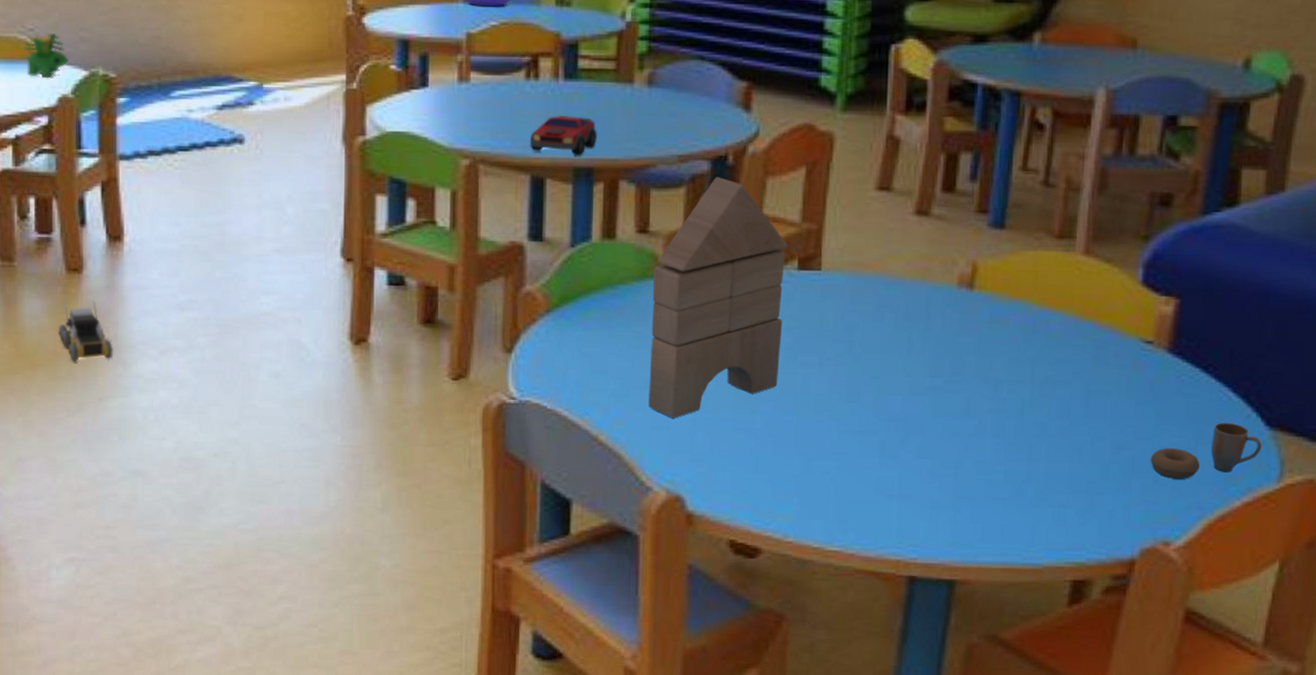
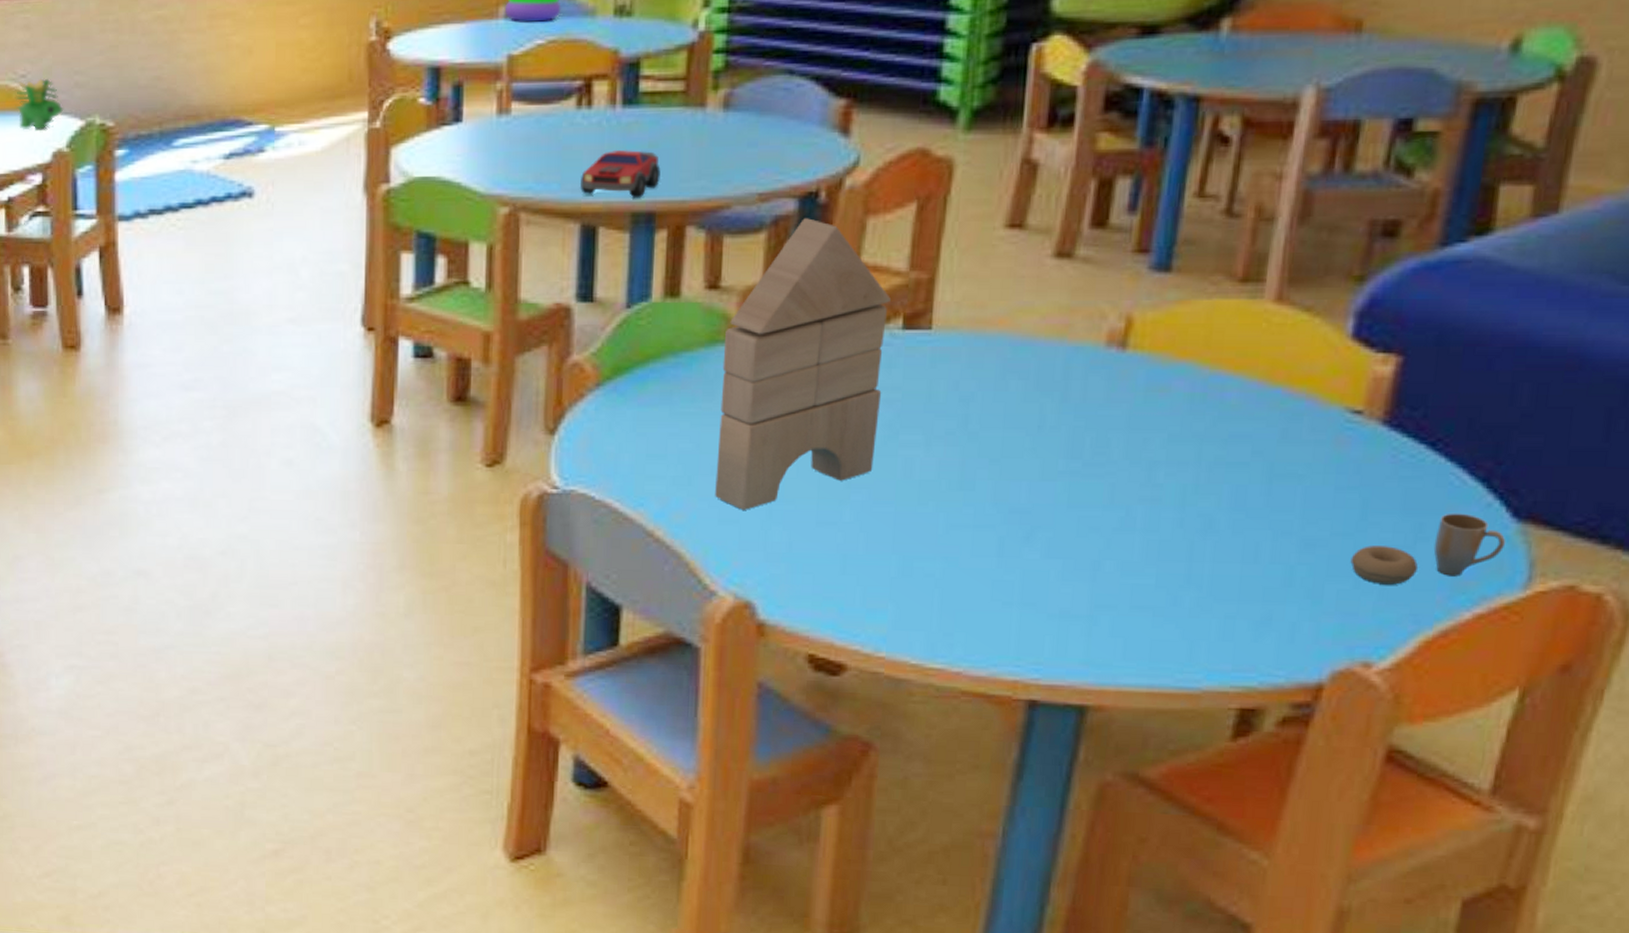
toy truck: present [58,301,113,362] -> none [55,381,113,450]

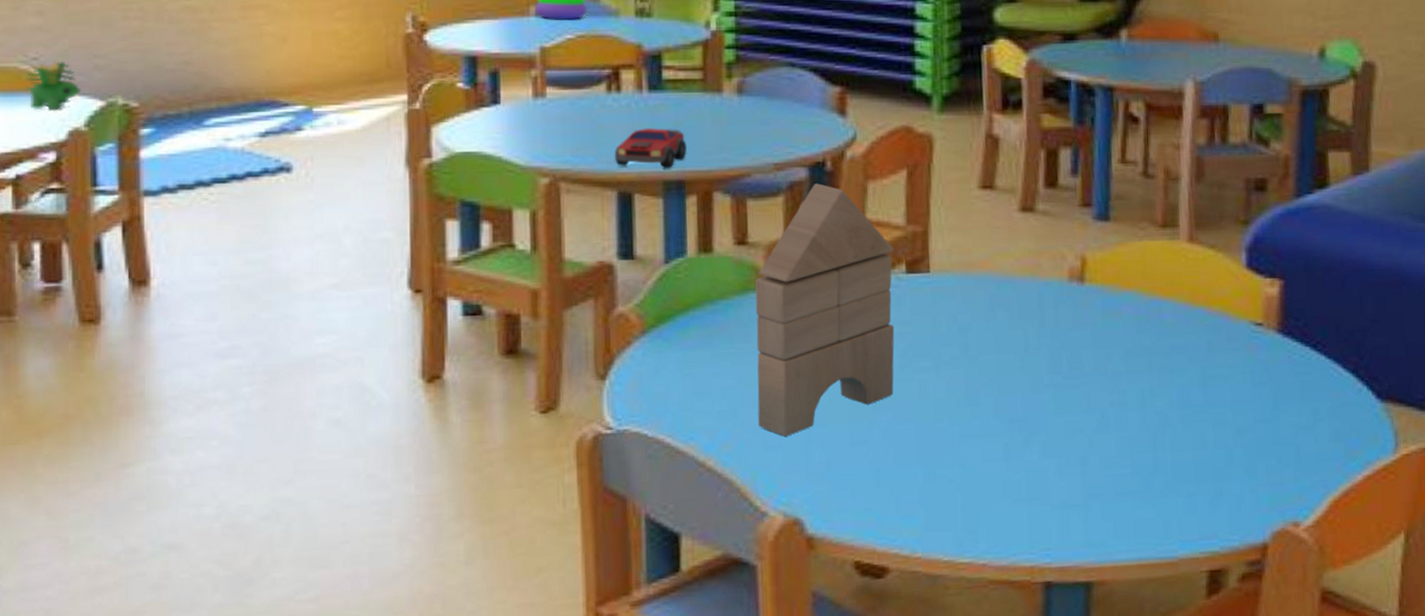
cup: present [1350,513,1506,585] -> none [1271,398,1376,459]

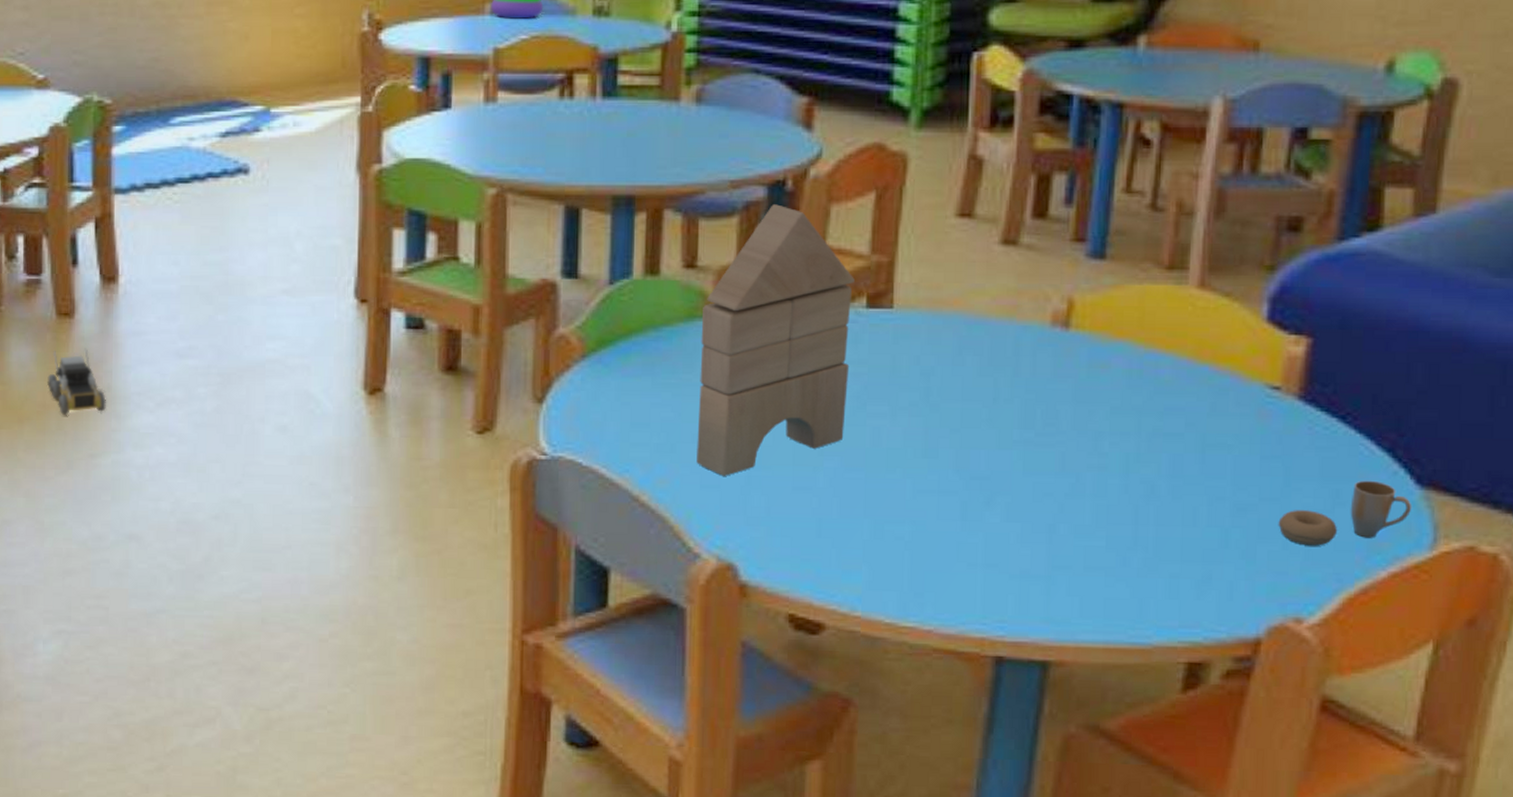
toy dinosaur: present [25,61,82,111] -> none [13,56,62,105]
toy truck: none [70,354,139,425] -> present [47,348,106,415]
toy car: present [614,127,687,169] -> none [563,137,639,183]
cup: none [1271,398,1376,459] -> present [1278,480,1412,546]

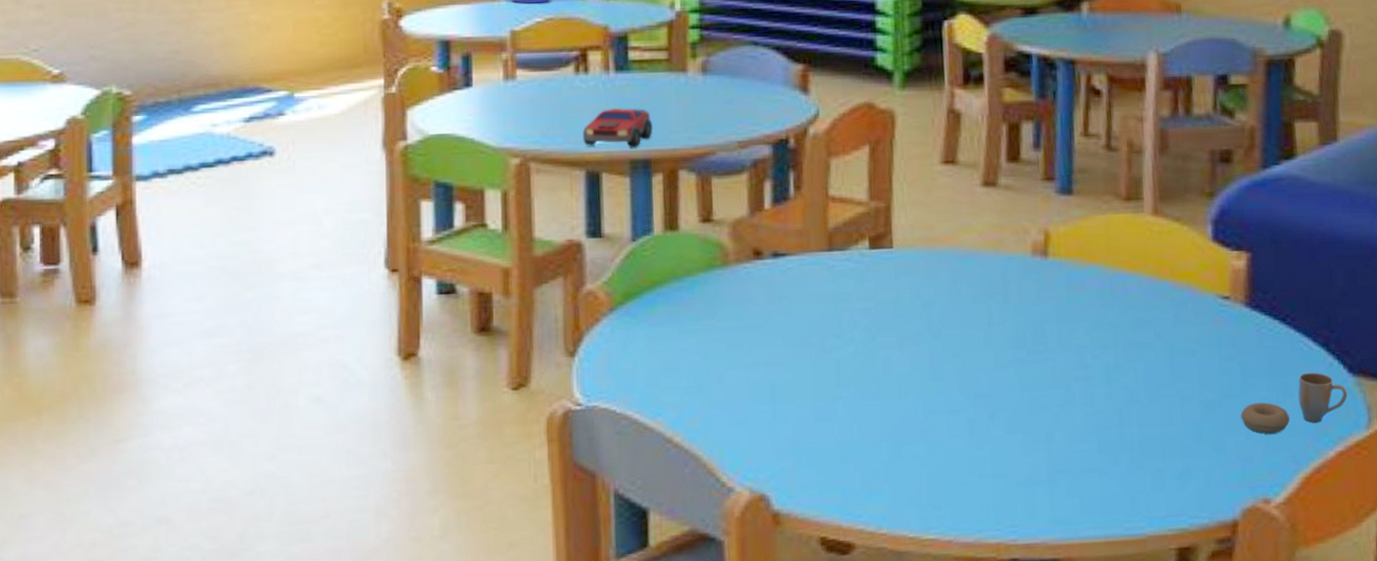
toy truck: present [47,348,106,415] -> none [67,334,131,402]
toy car: none [563,137,639,183] -> present [582,107,653,148]
toy blocks: present [696,204,855,476] -> none [720,160,859,413]

